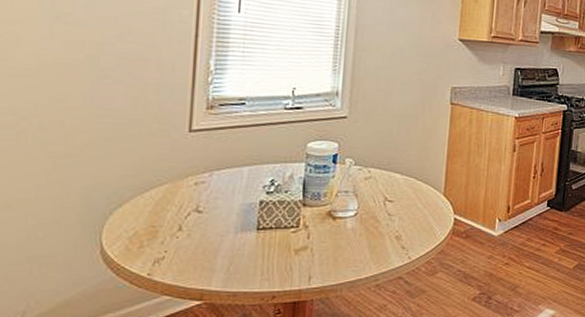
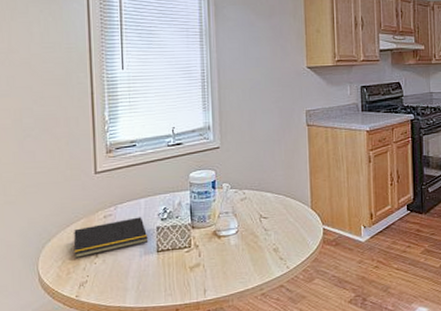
notepad: none [150,187,248,230] -> present [73,217,149,259]

